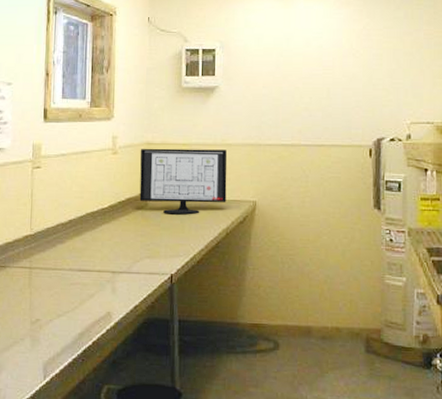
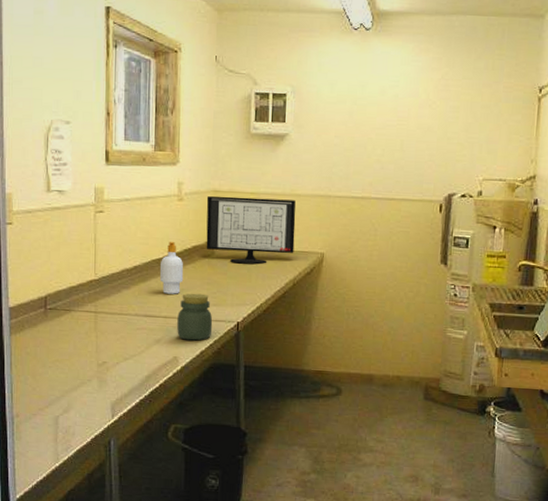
soap bottle: none [94,195,118,247] -> present [159,242,184,294]
jar: none [110,245,147,295] -> present [177,293,213,341]

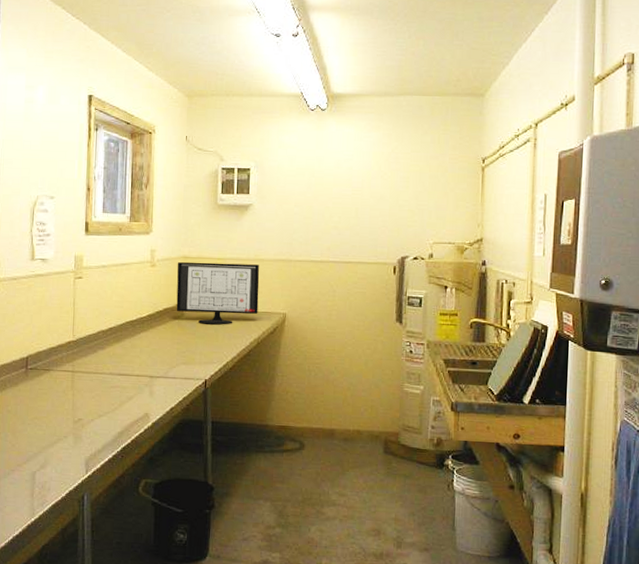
soap bottle: present [159,242,184,294] -> none [133,305,156,354]
jar: present [177,293,213,341] -> none [148,352,182,398]

